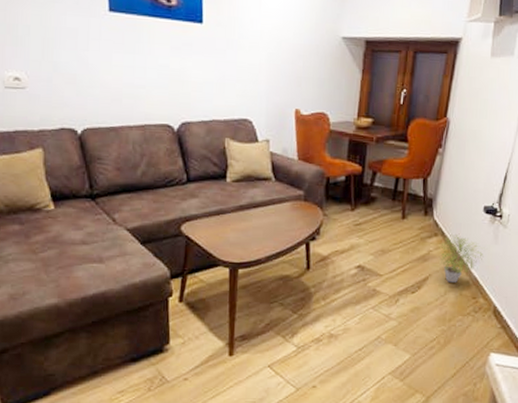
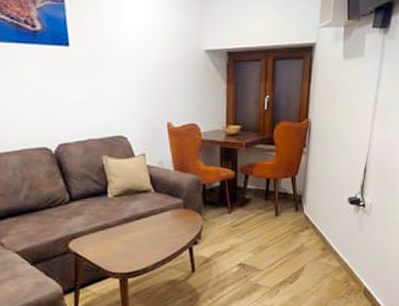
potted plant: present [439,233,484,283] -> none [311,225,352,270]

